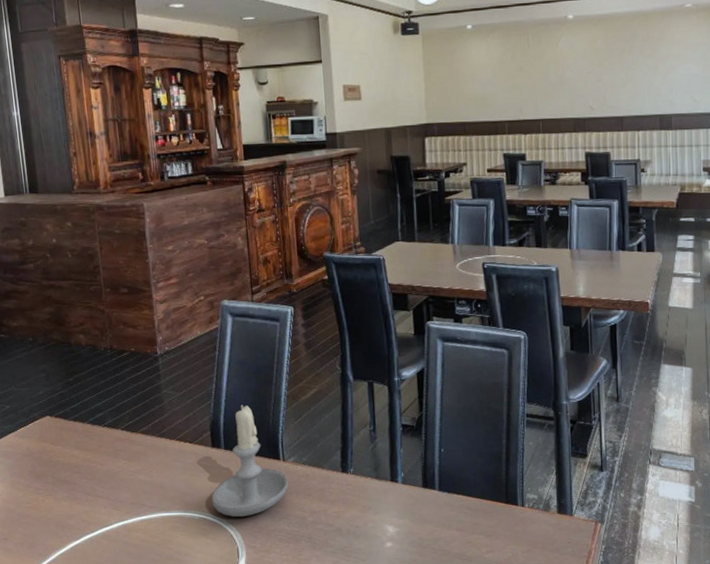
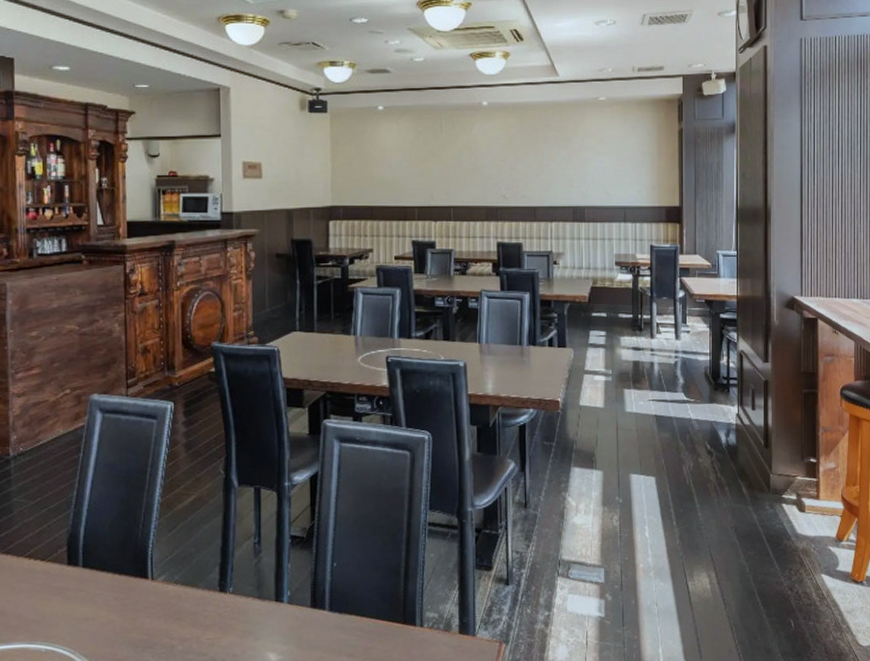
candle: present [212,405,289,517] -> none [63,514,156,648]

